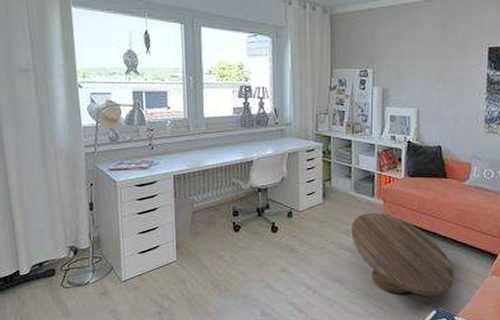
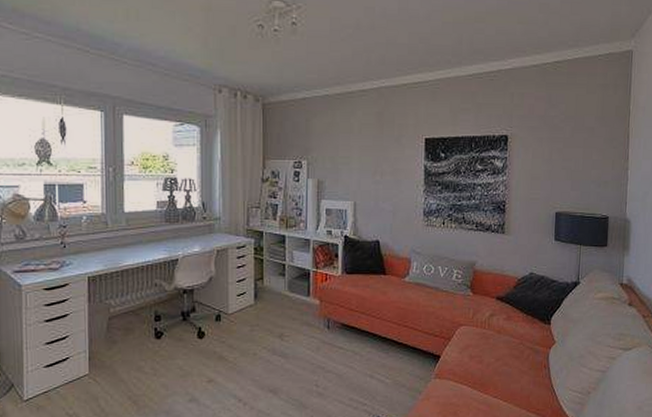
coffee table: present [351,213,455,297] -> none [285,314,396,405]

